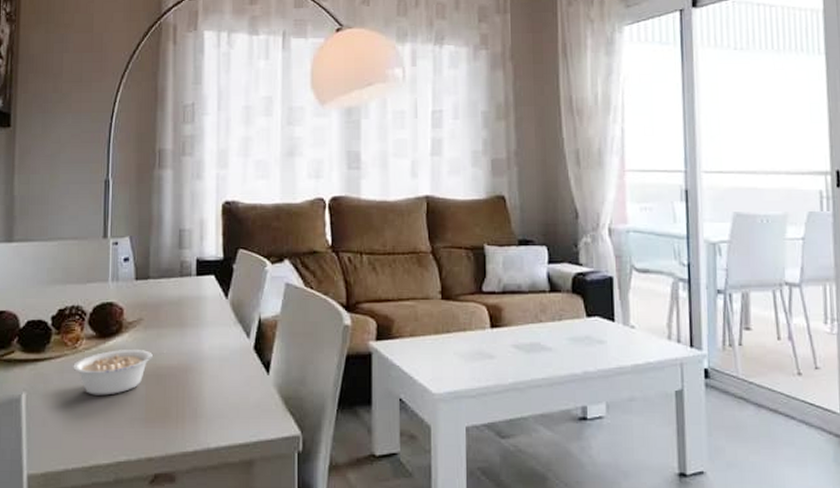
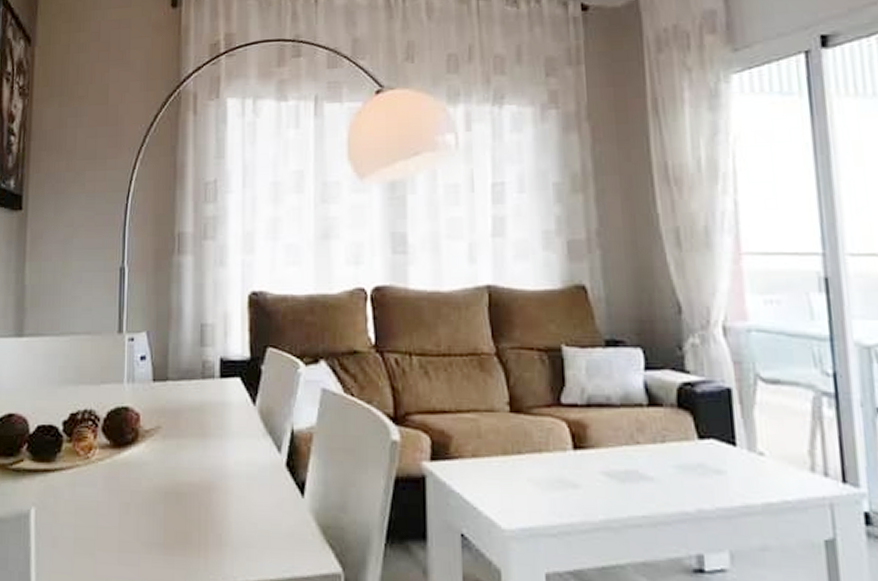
legume: present [73,350,166,396] -> none [85,462,186,515]

